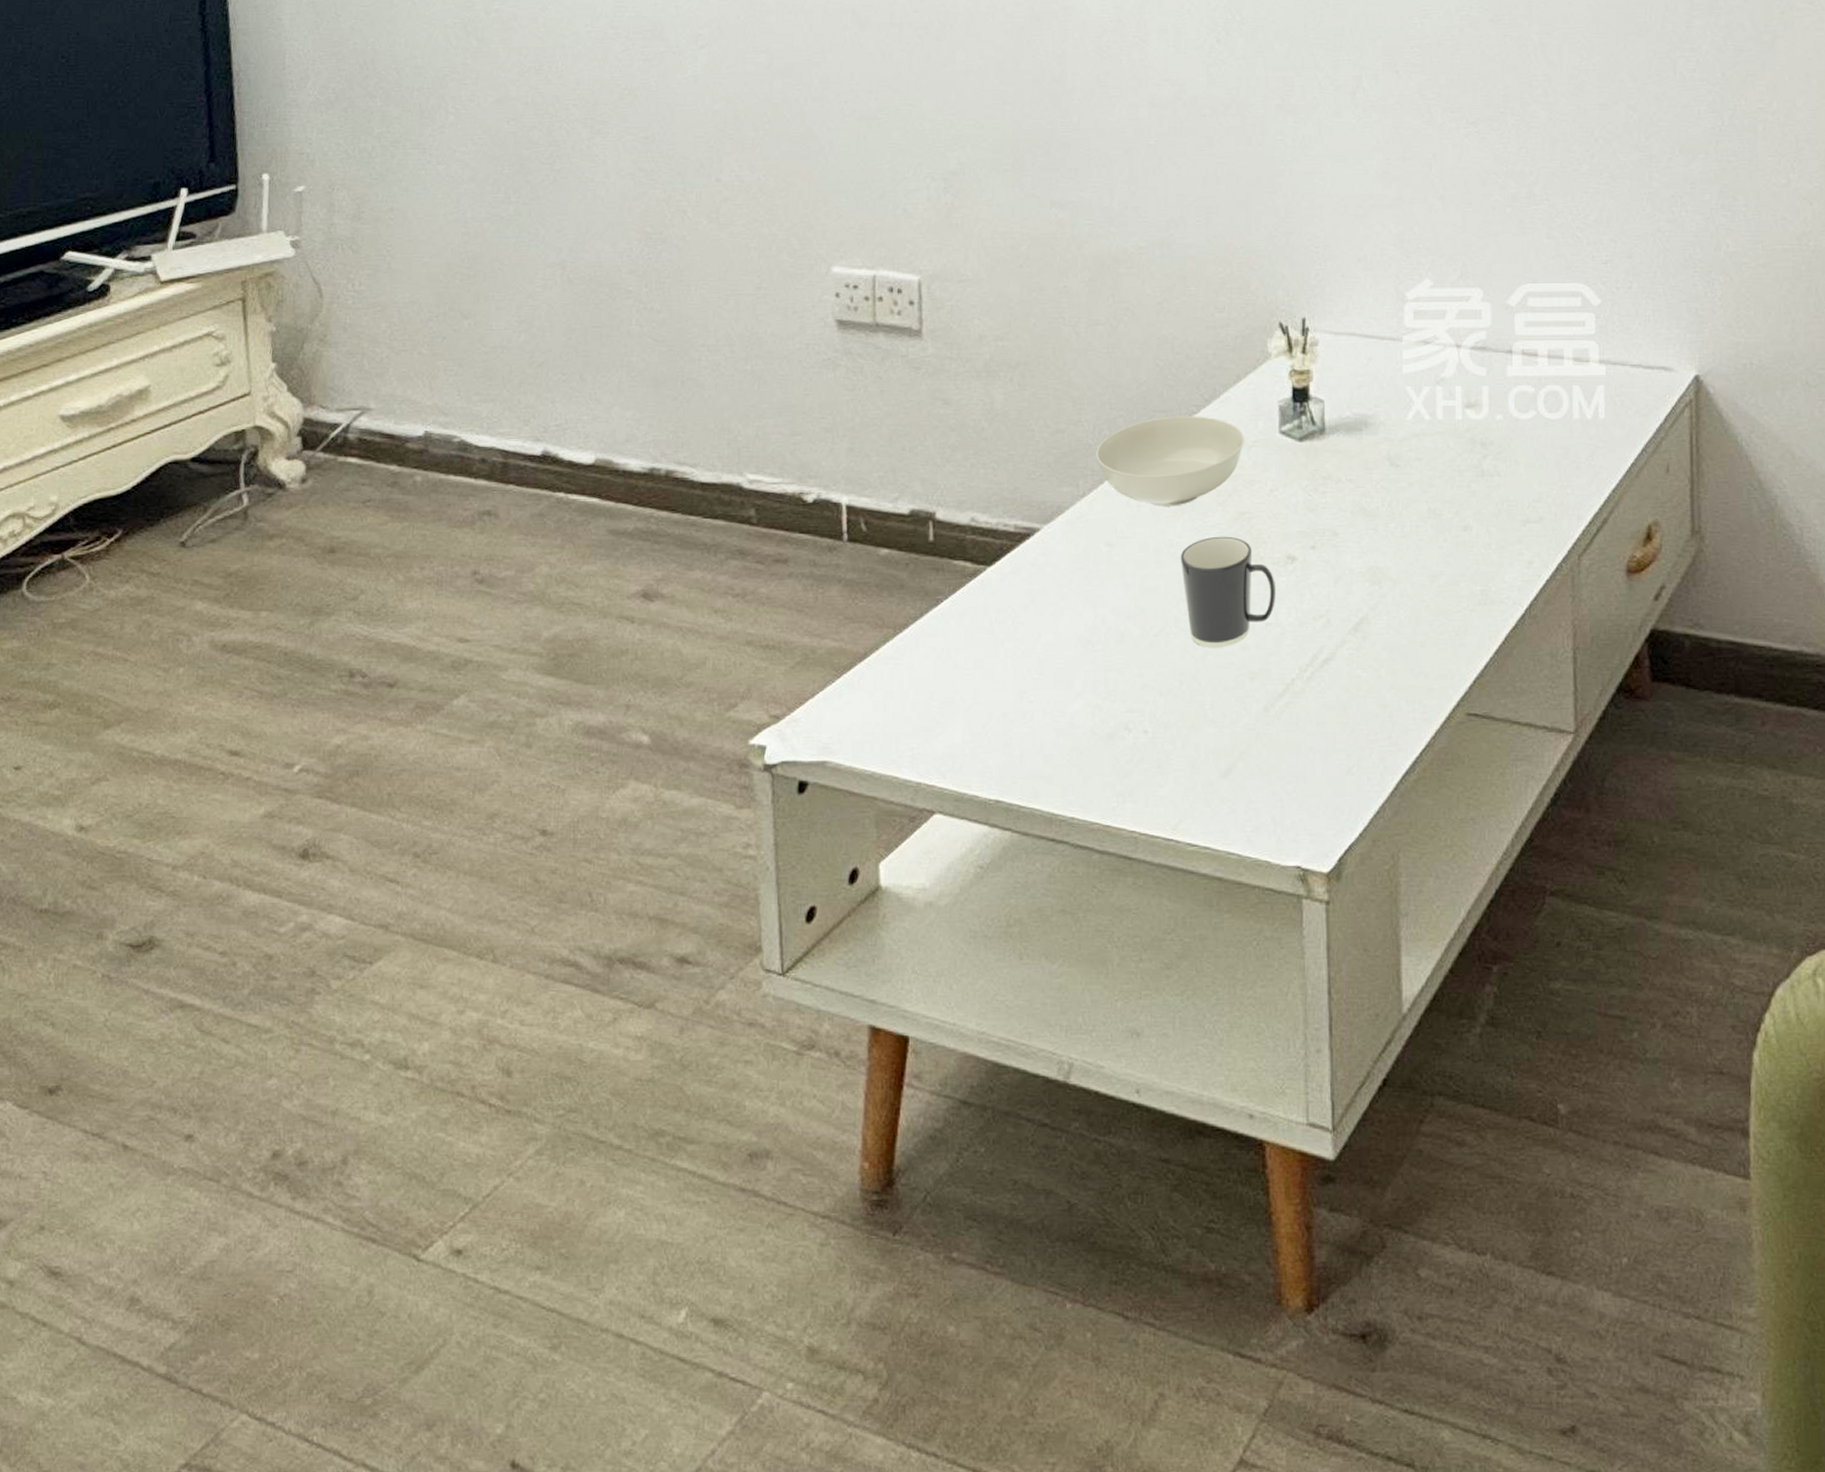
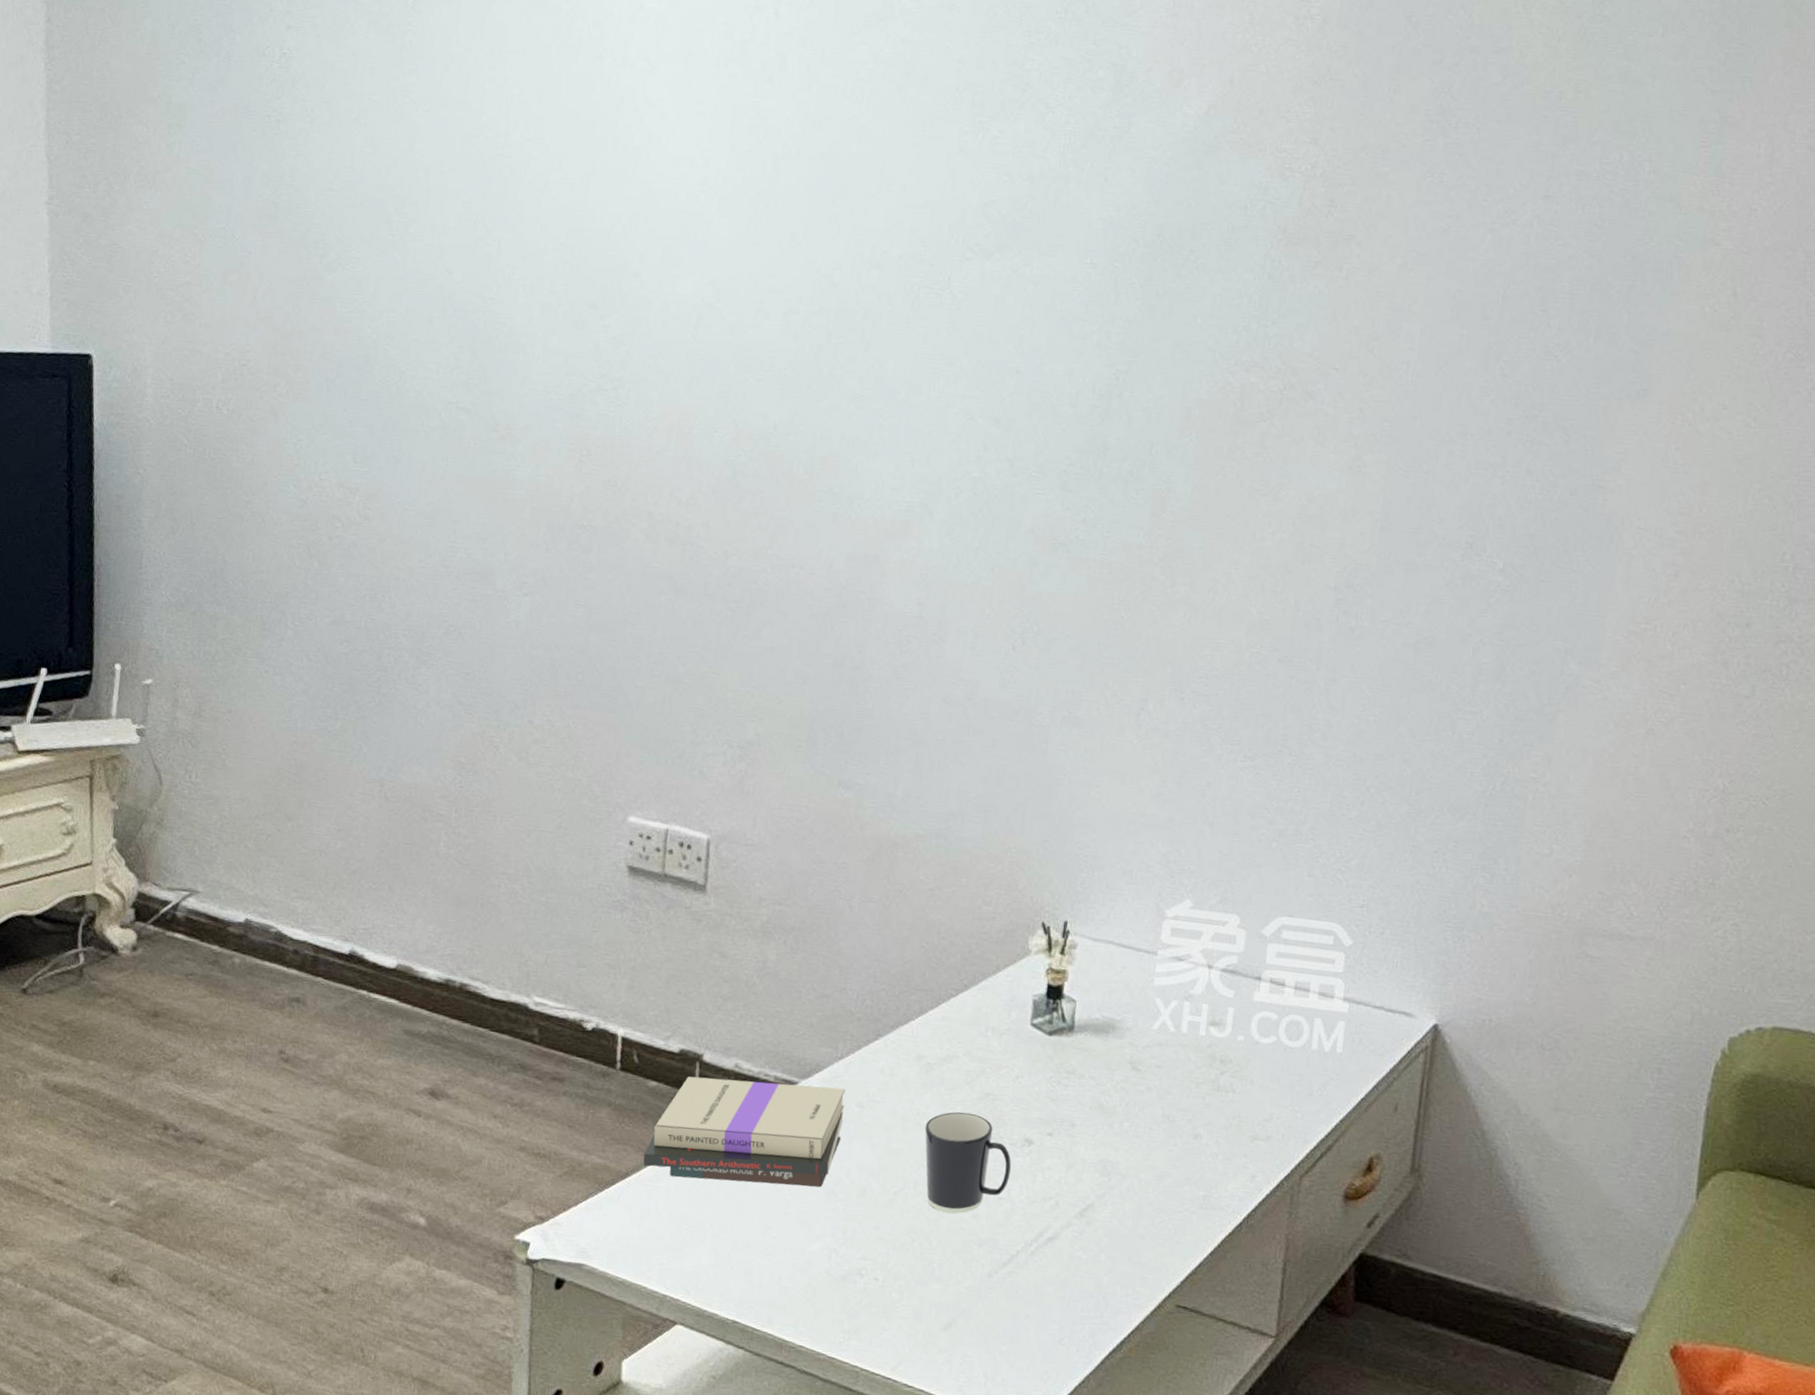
books: none [881,529,1093,651] -> present [643,1076,846,1188]
bowl: present [1095,416,1244,506] -> none [856,996,997,1079]

